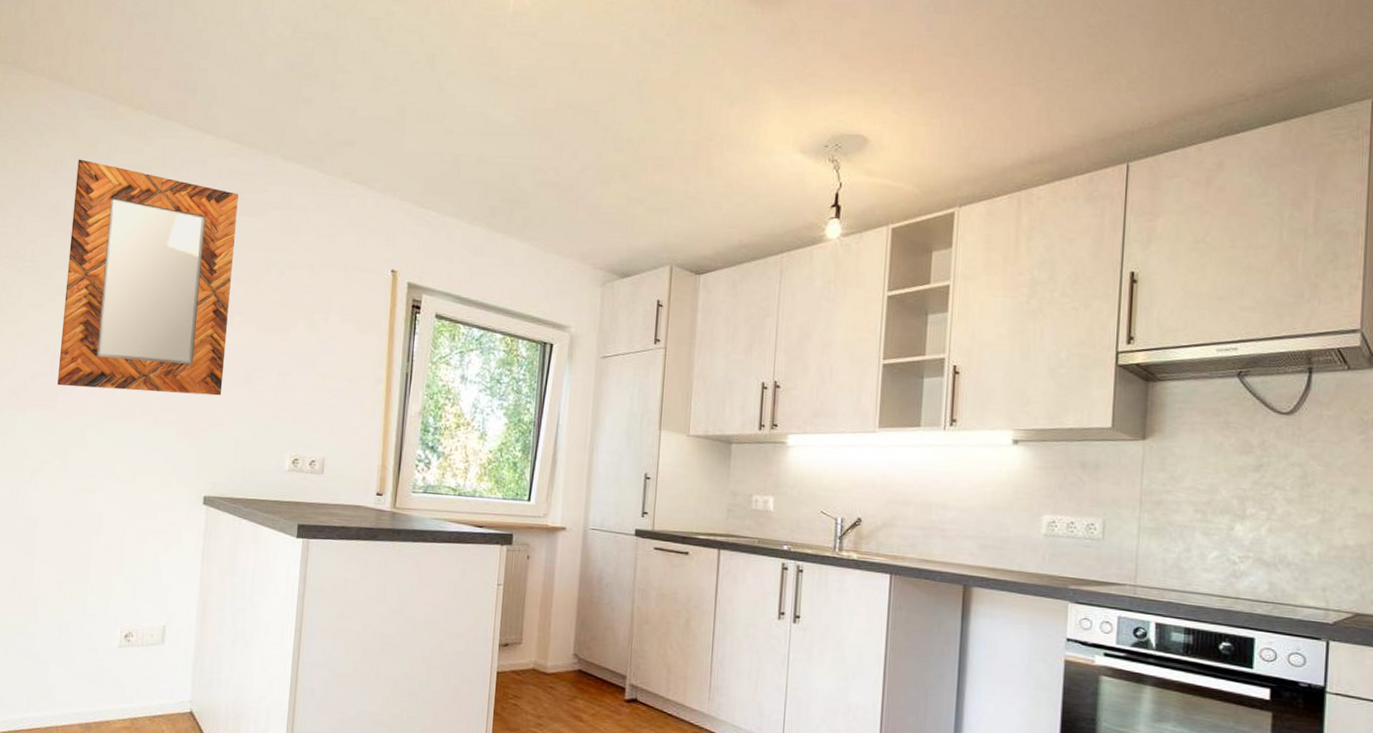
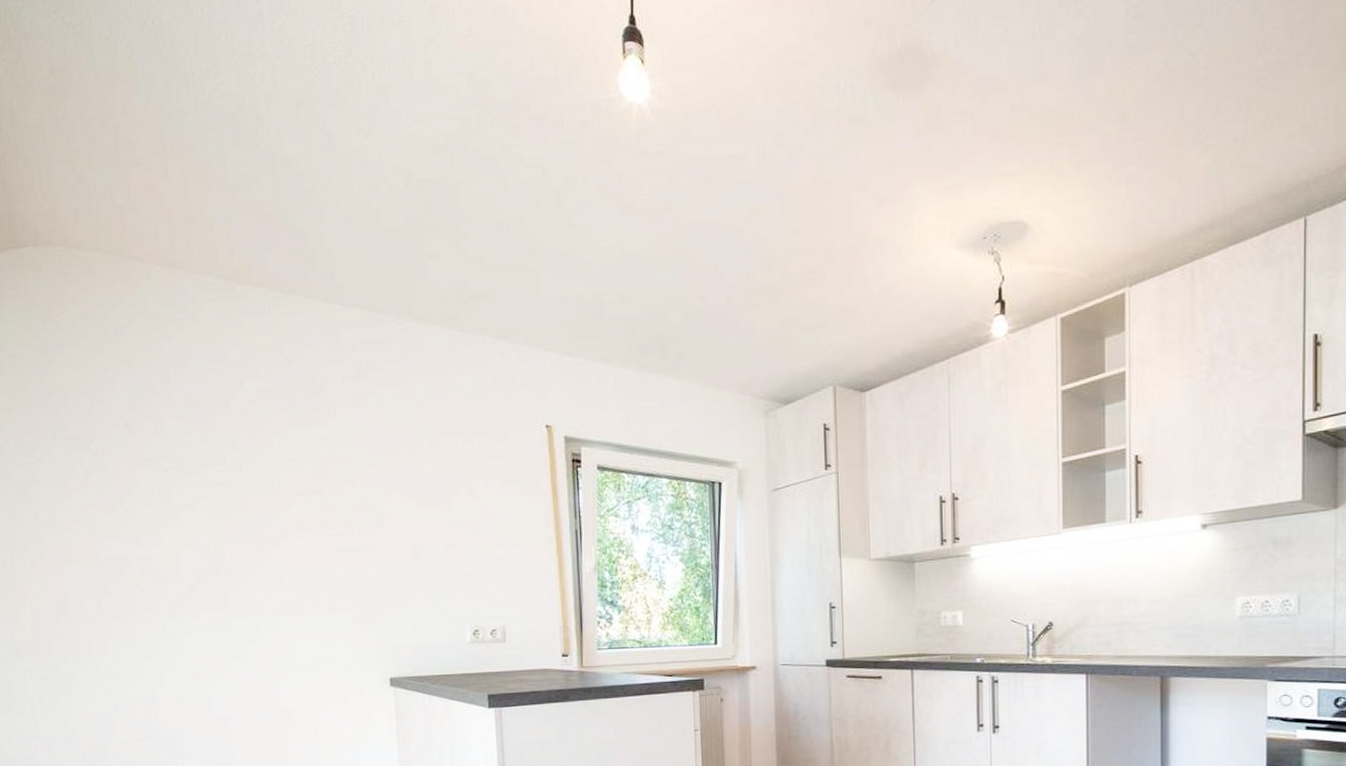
home mirror: present [57,159,239,396] -> none [204,347,392,585]

